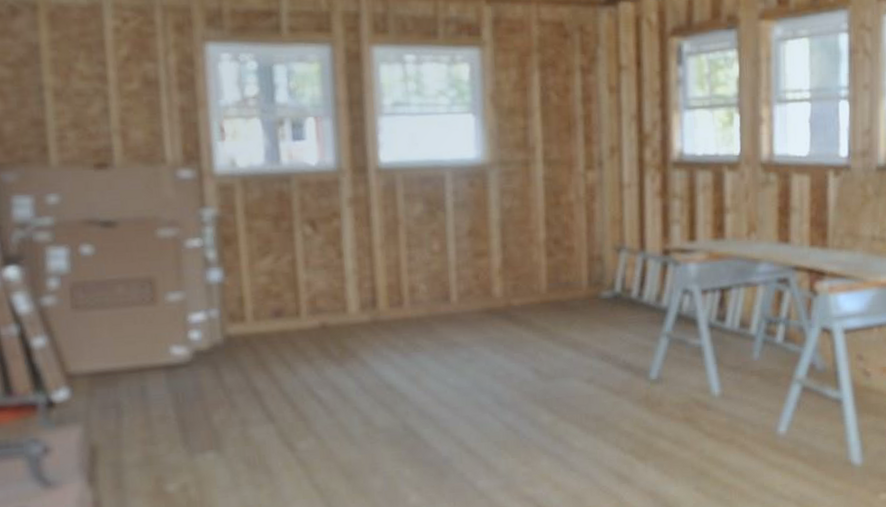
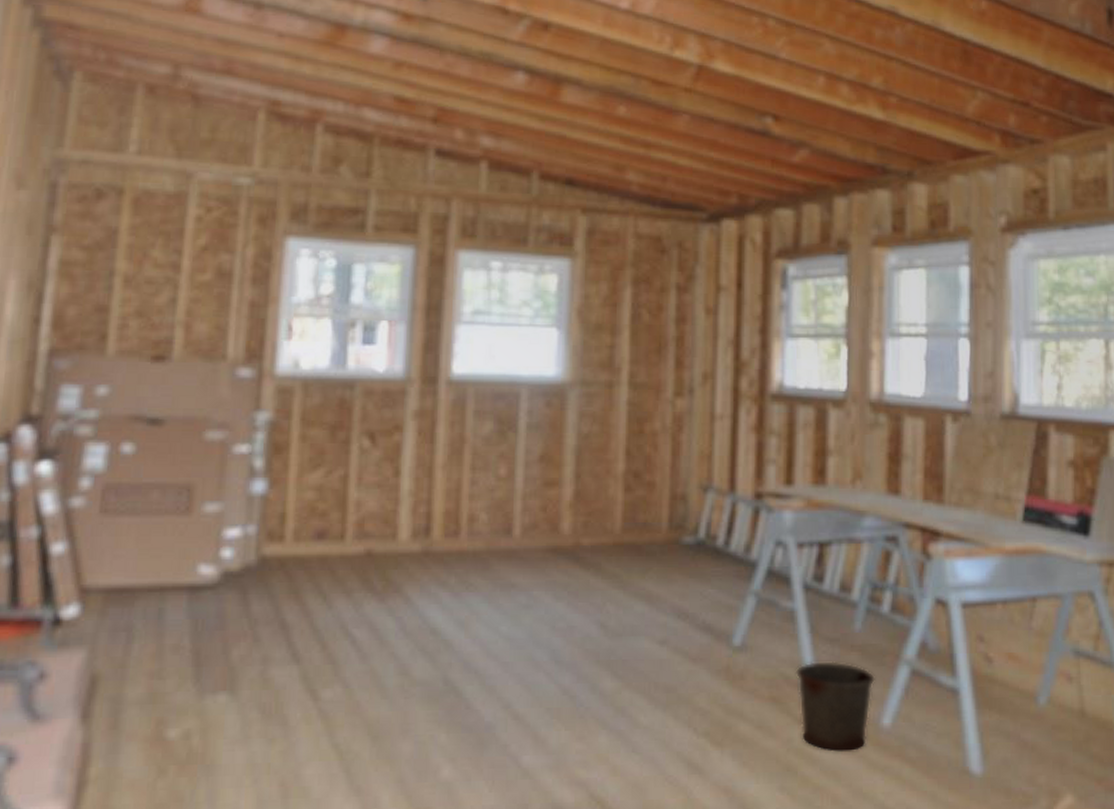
bucket: none [704,385,772,457] -> present [795,660,875,753]

